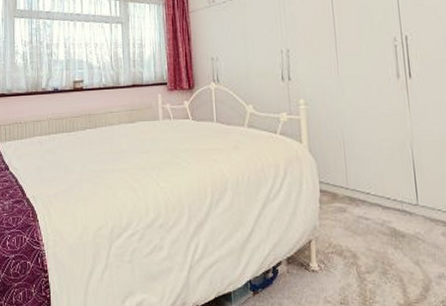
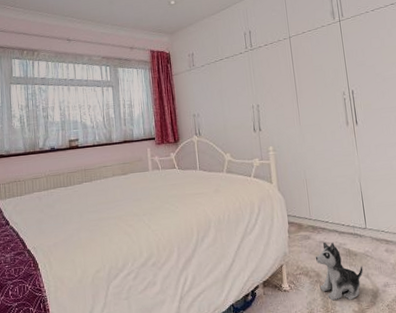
plush toy: none [353,217,413,290] -> present [316,242,364,301]

